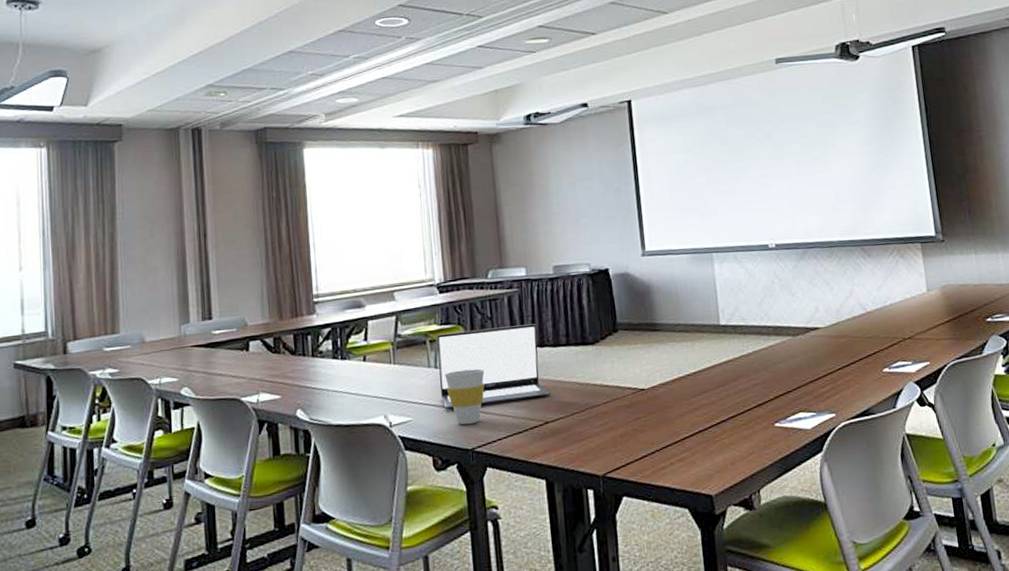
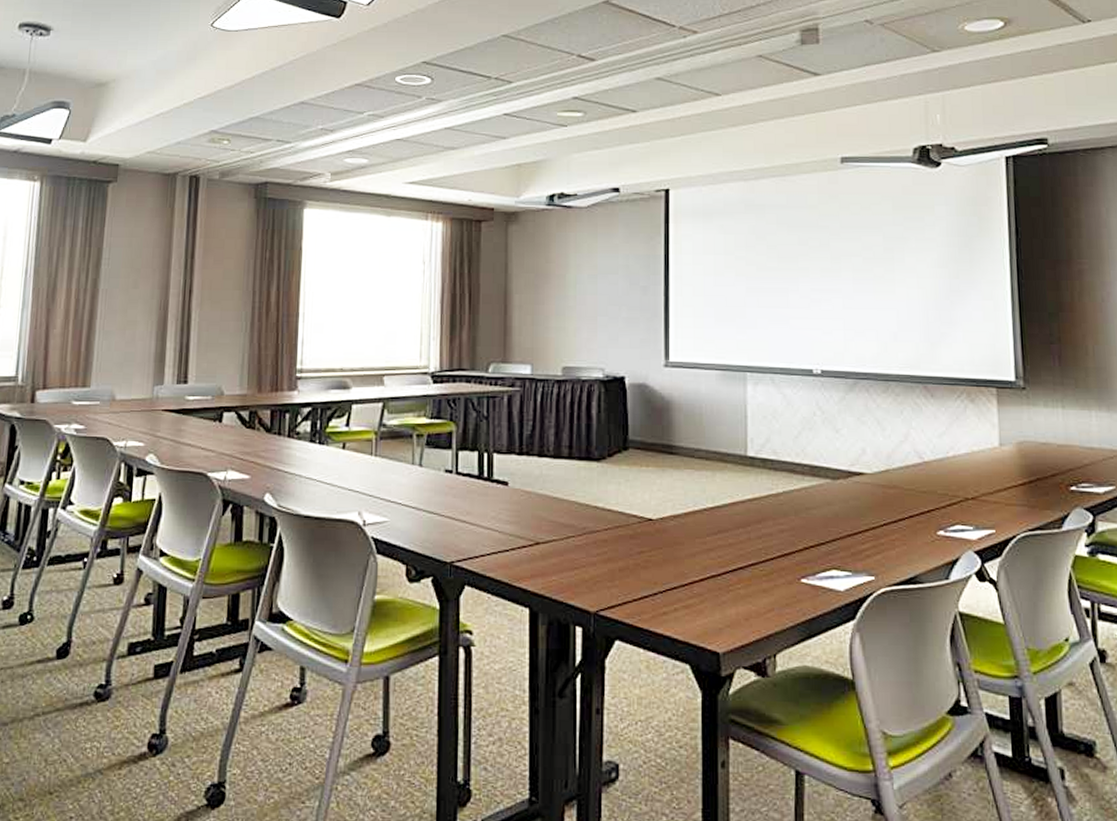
laptop: present [437,324,551,409] -> none [423,428,545,514]
cup: present [443,368,485,425] -> none [428,472,474,535]

